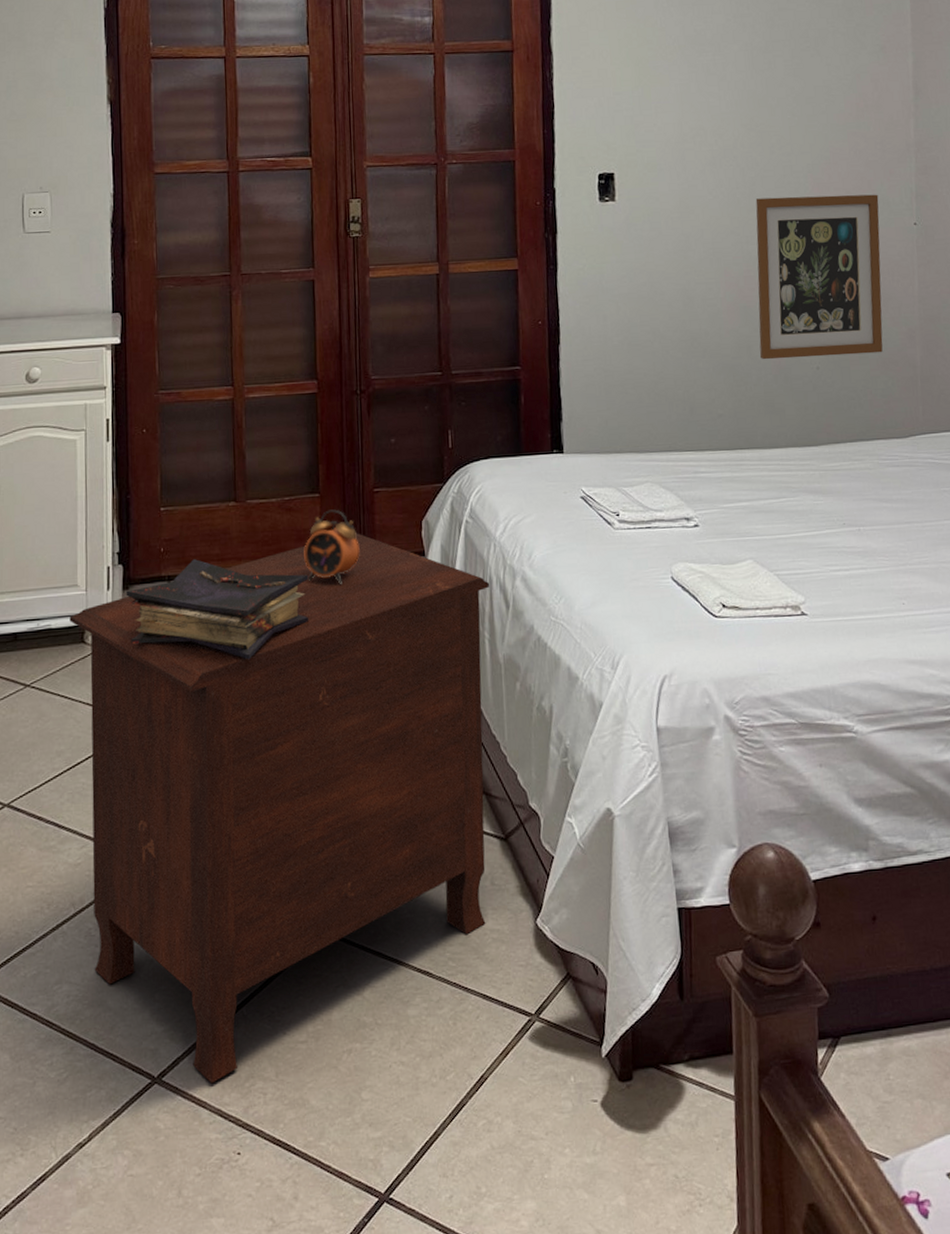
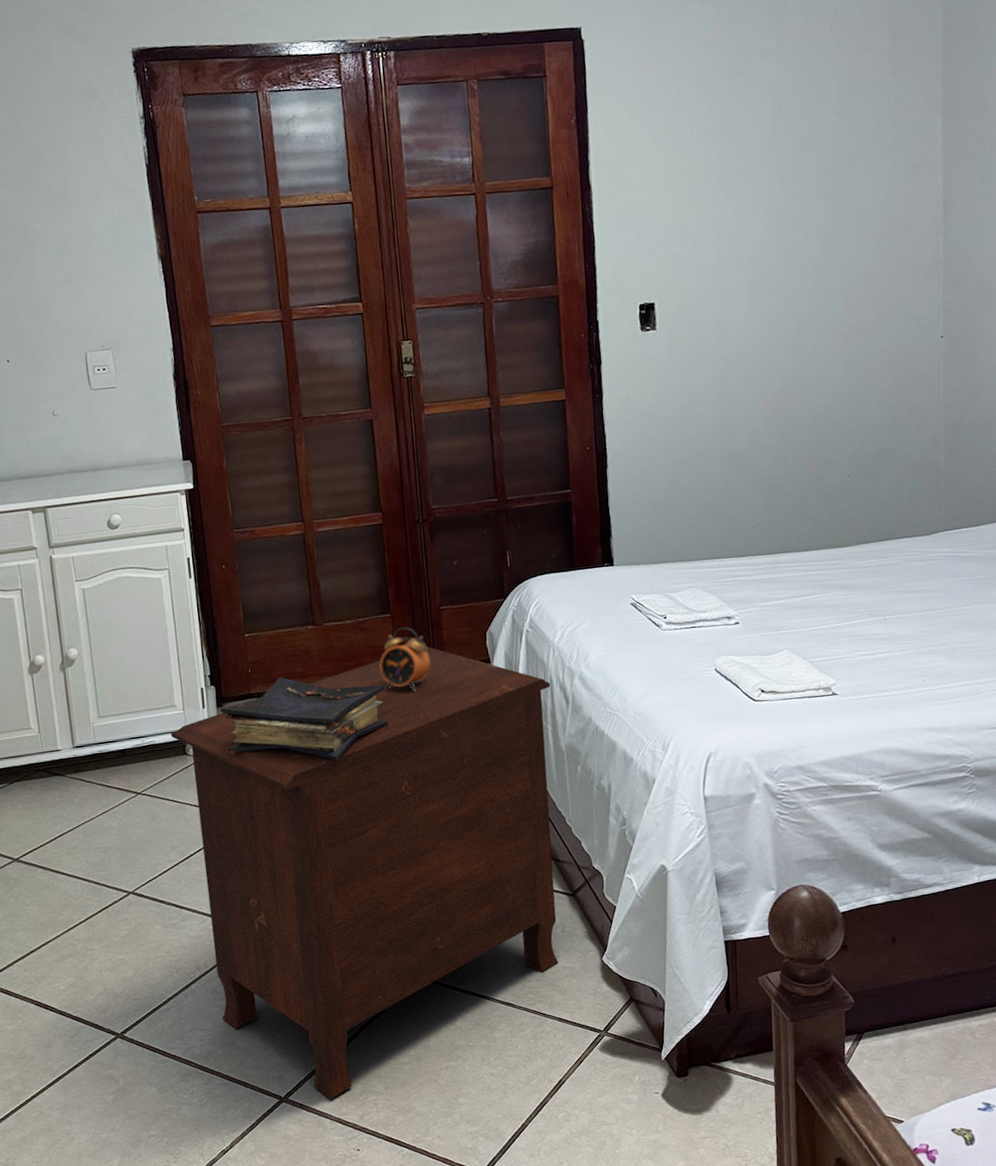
wall art: present [755,194,883,360] -> none [790,310,910,472]

